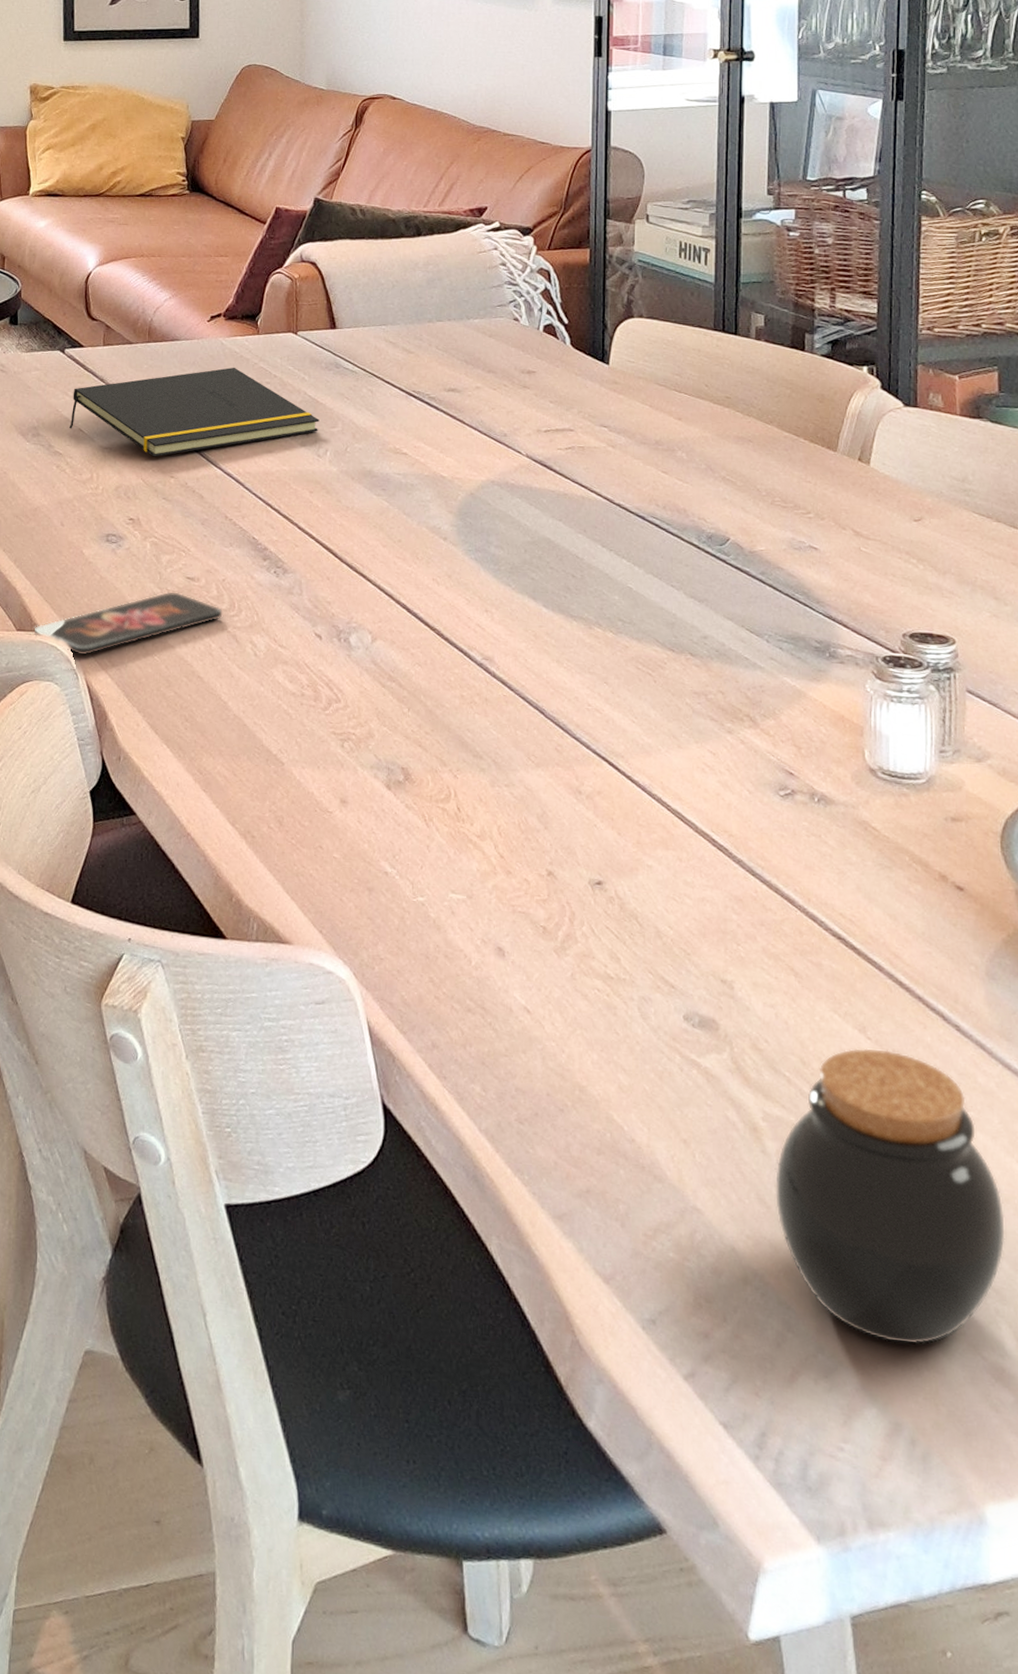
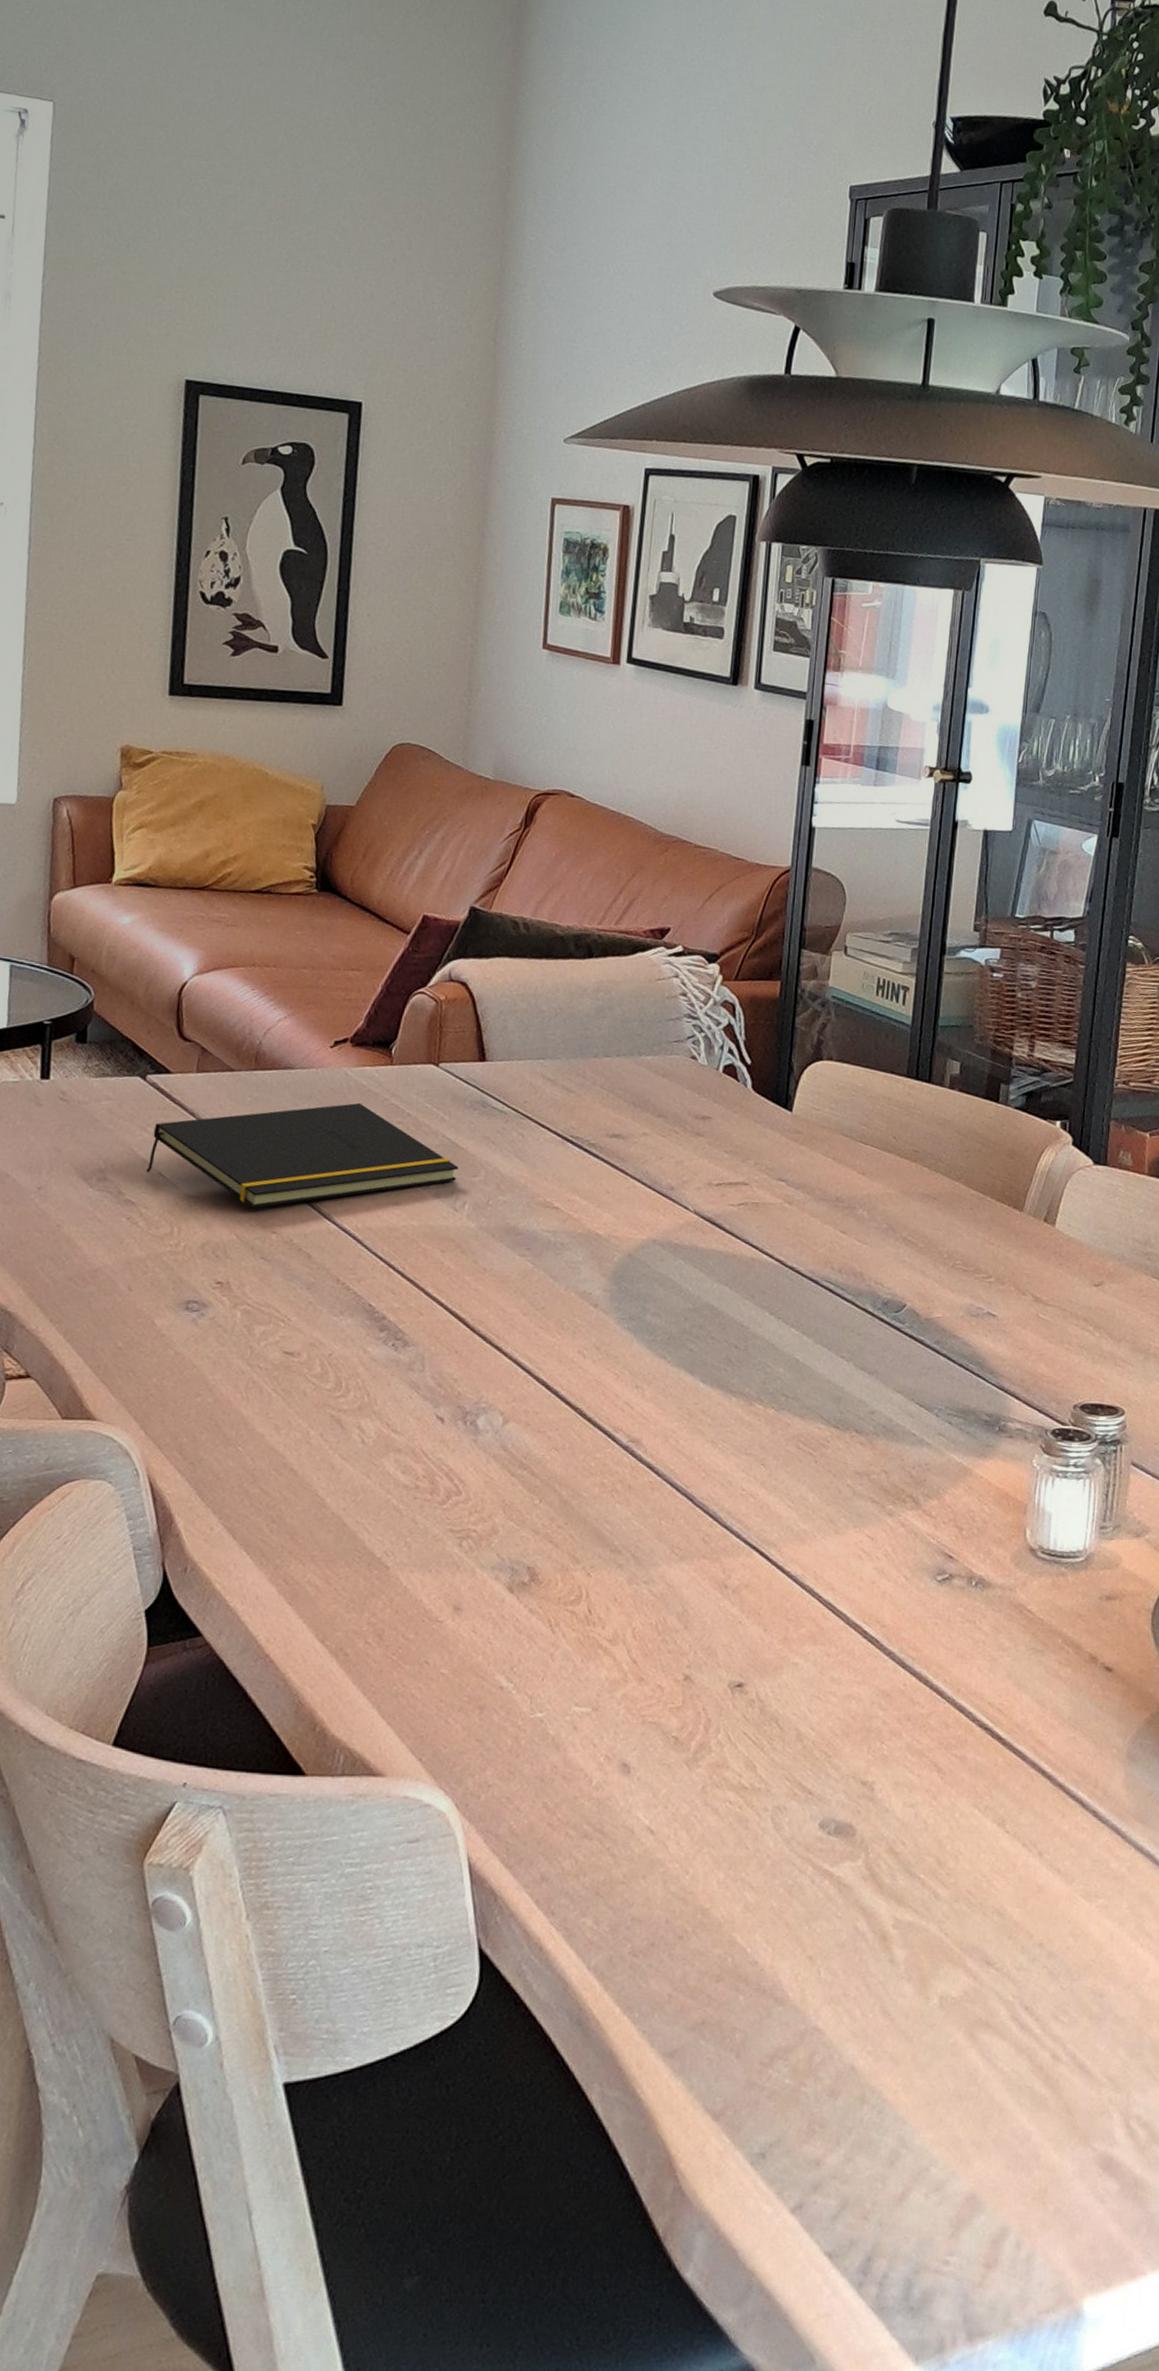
smartphone: present [34,591,223,656] -> none [84,1369,327,1448]
jar: present [776,1048,1005,1345] -> none [900,1842,1125,2145]

